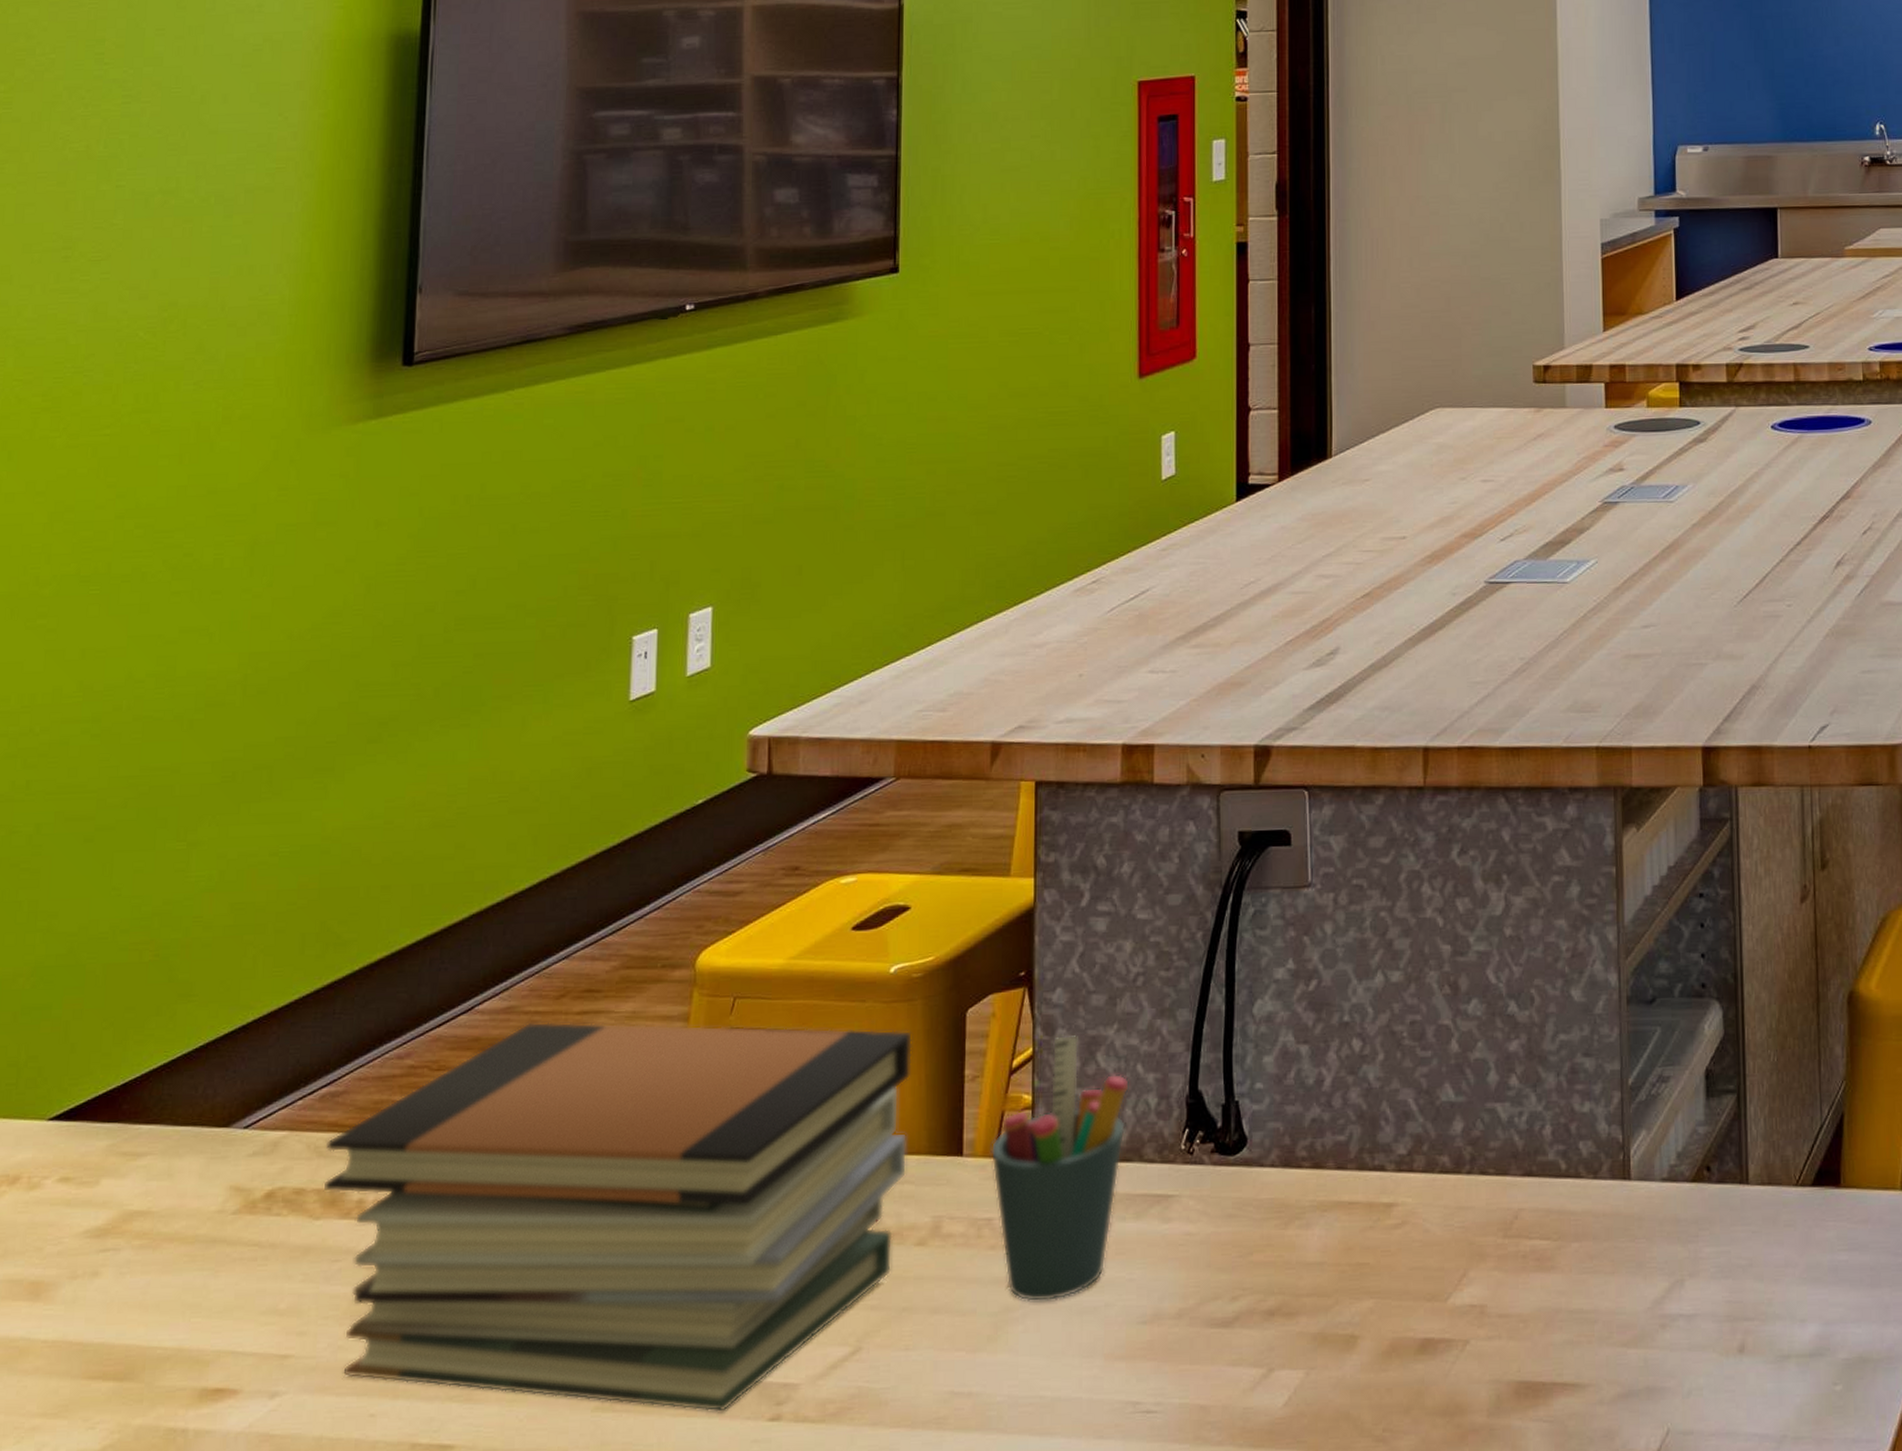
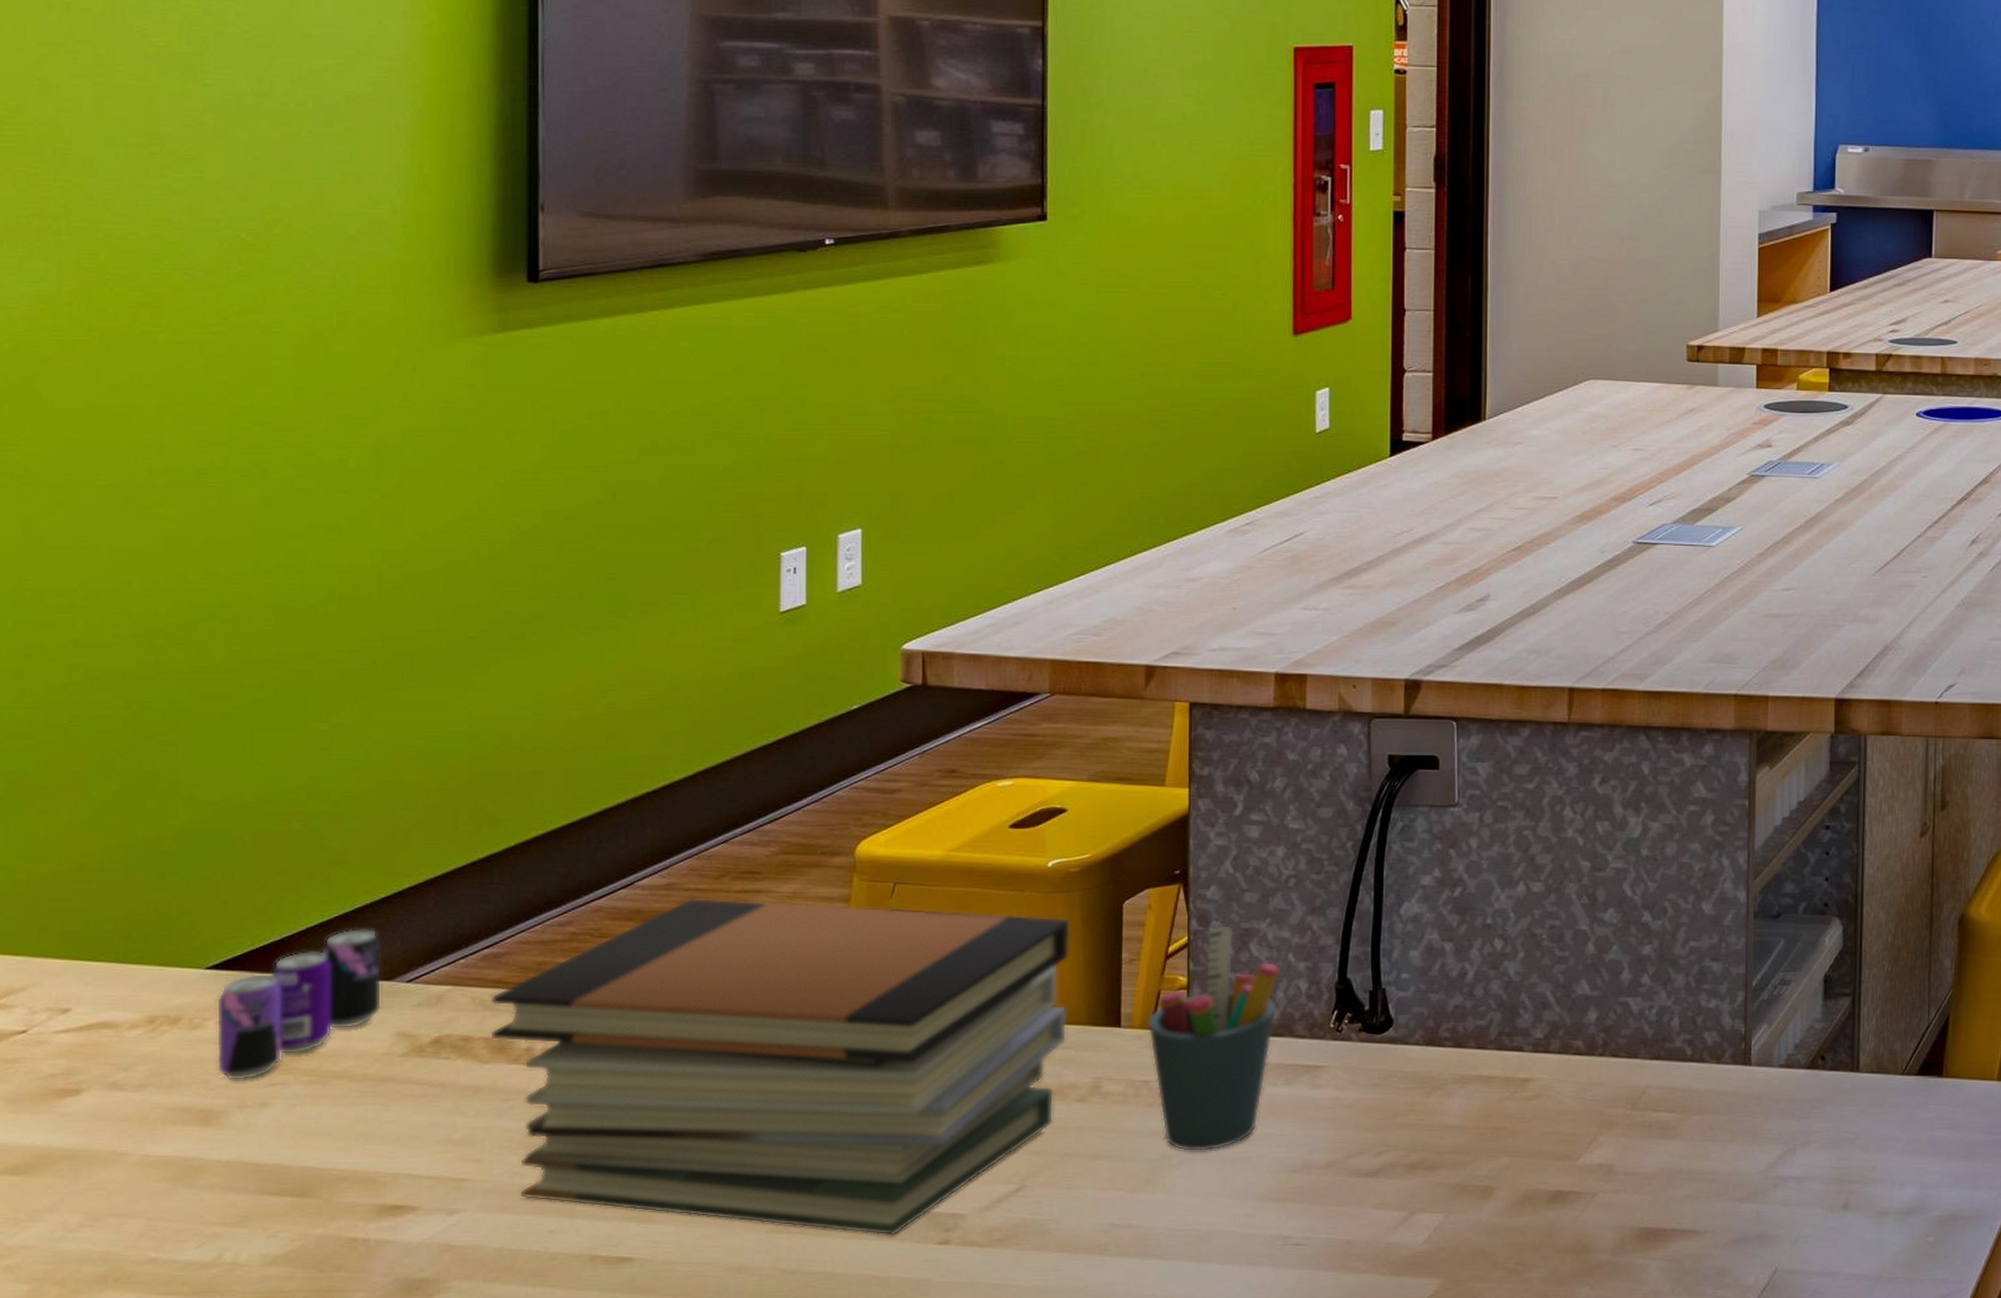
beverage can: none [50,1068,222,1248] -> present [216,928,382,1082]

